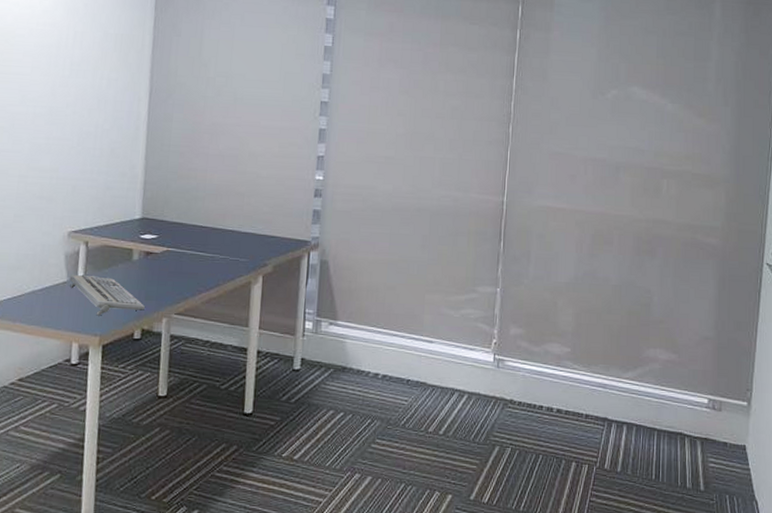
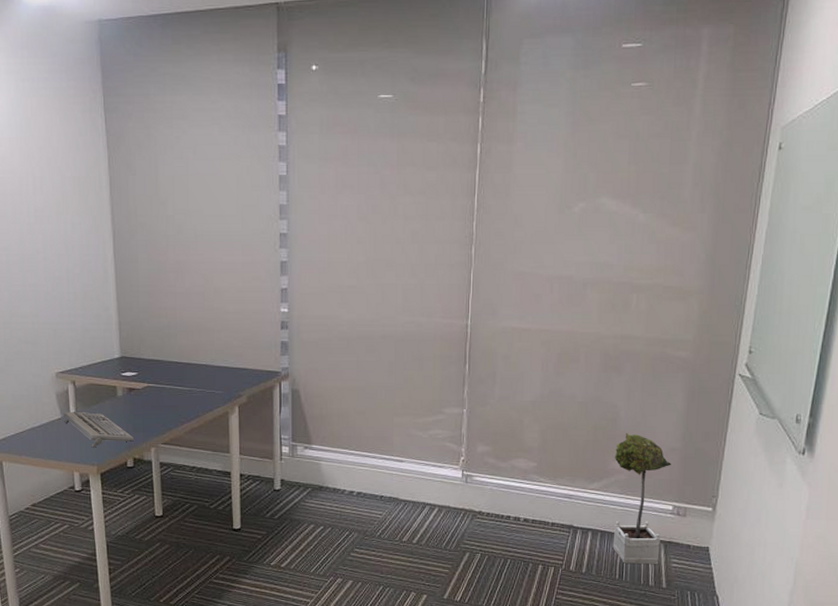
potted tree: none [648,320,705,463] -> present [612,433,672,564]

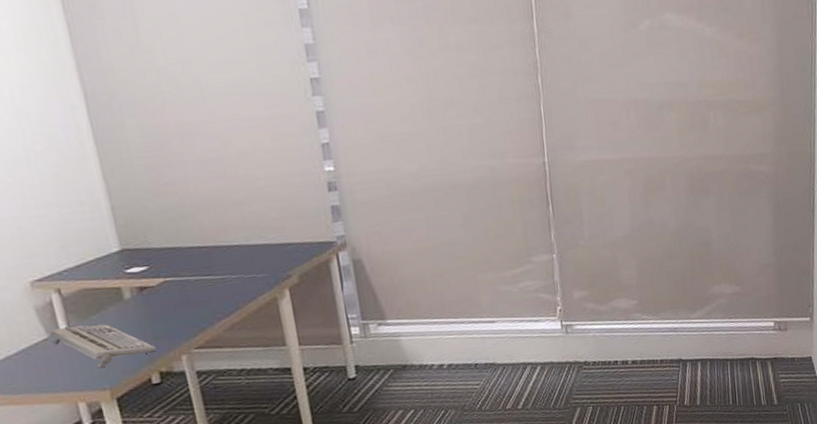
potted tree: present [612,433,672,564] -> none [712,255,768,388]

